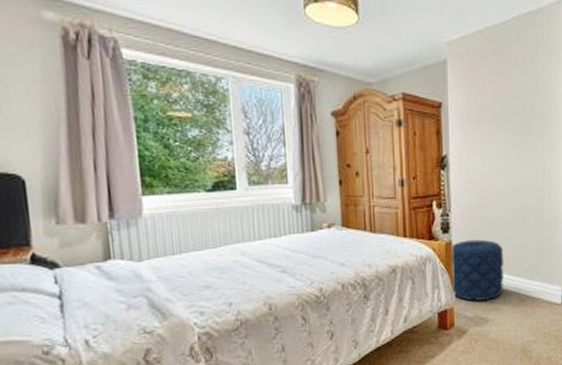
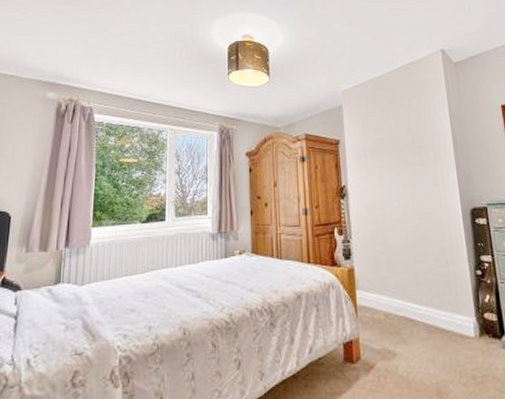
pouf: present [450,239,504,301] -> none [352,265,410,332]

